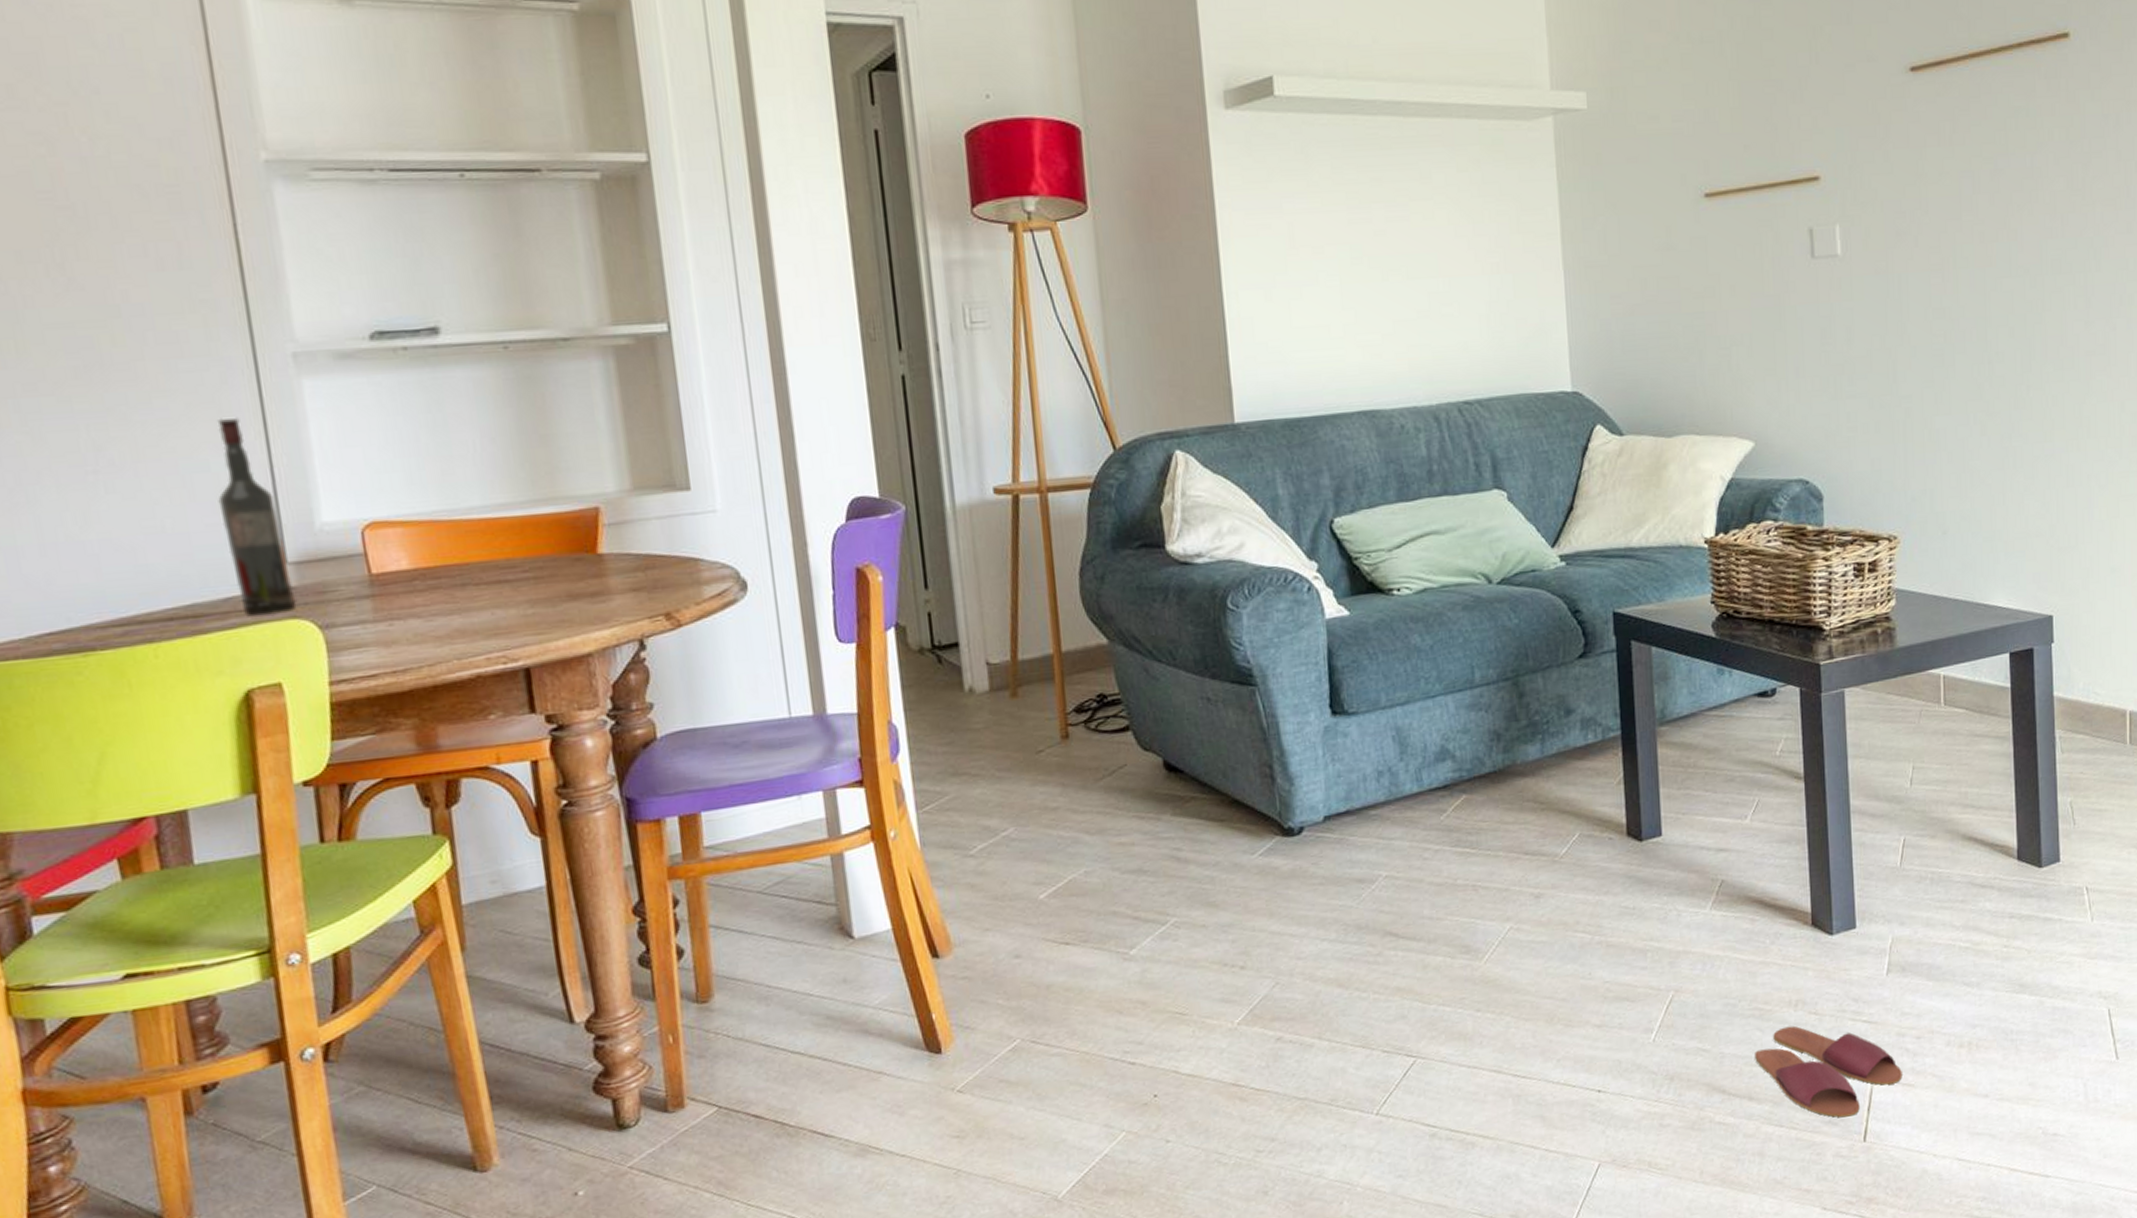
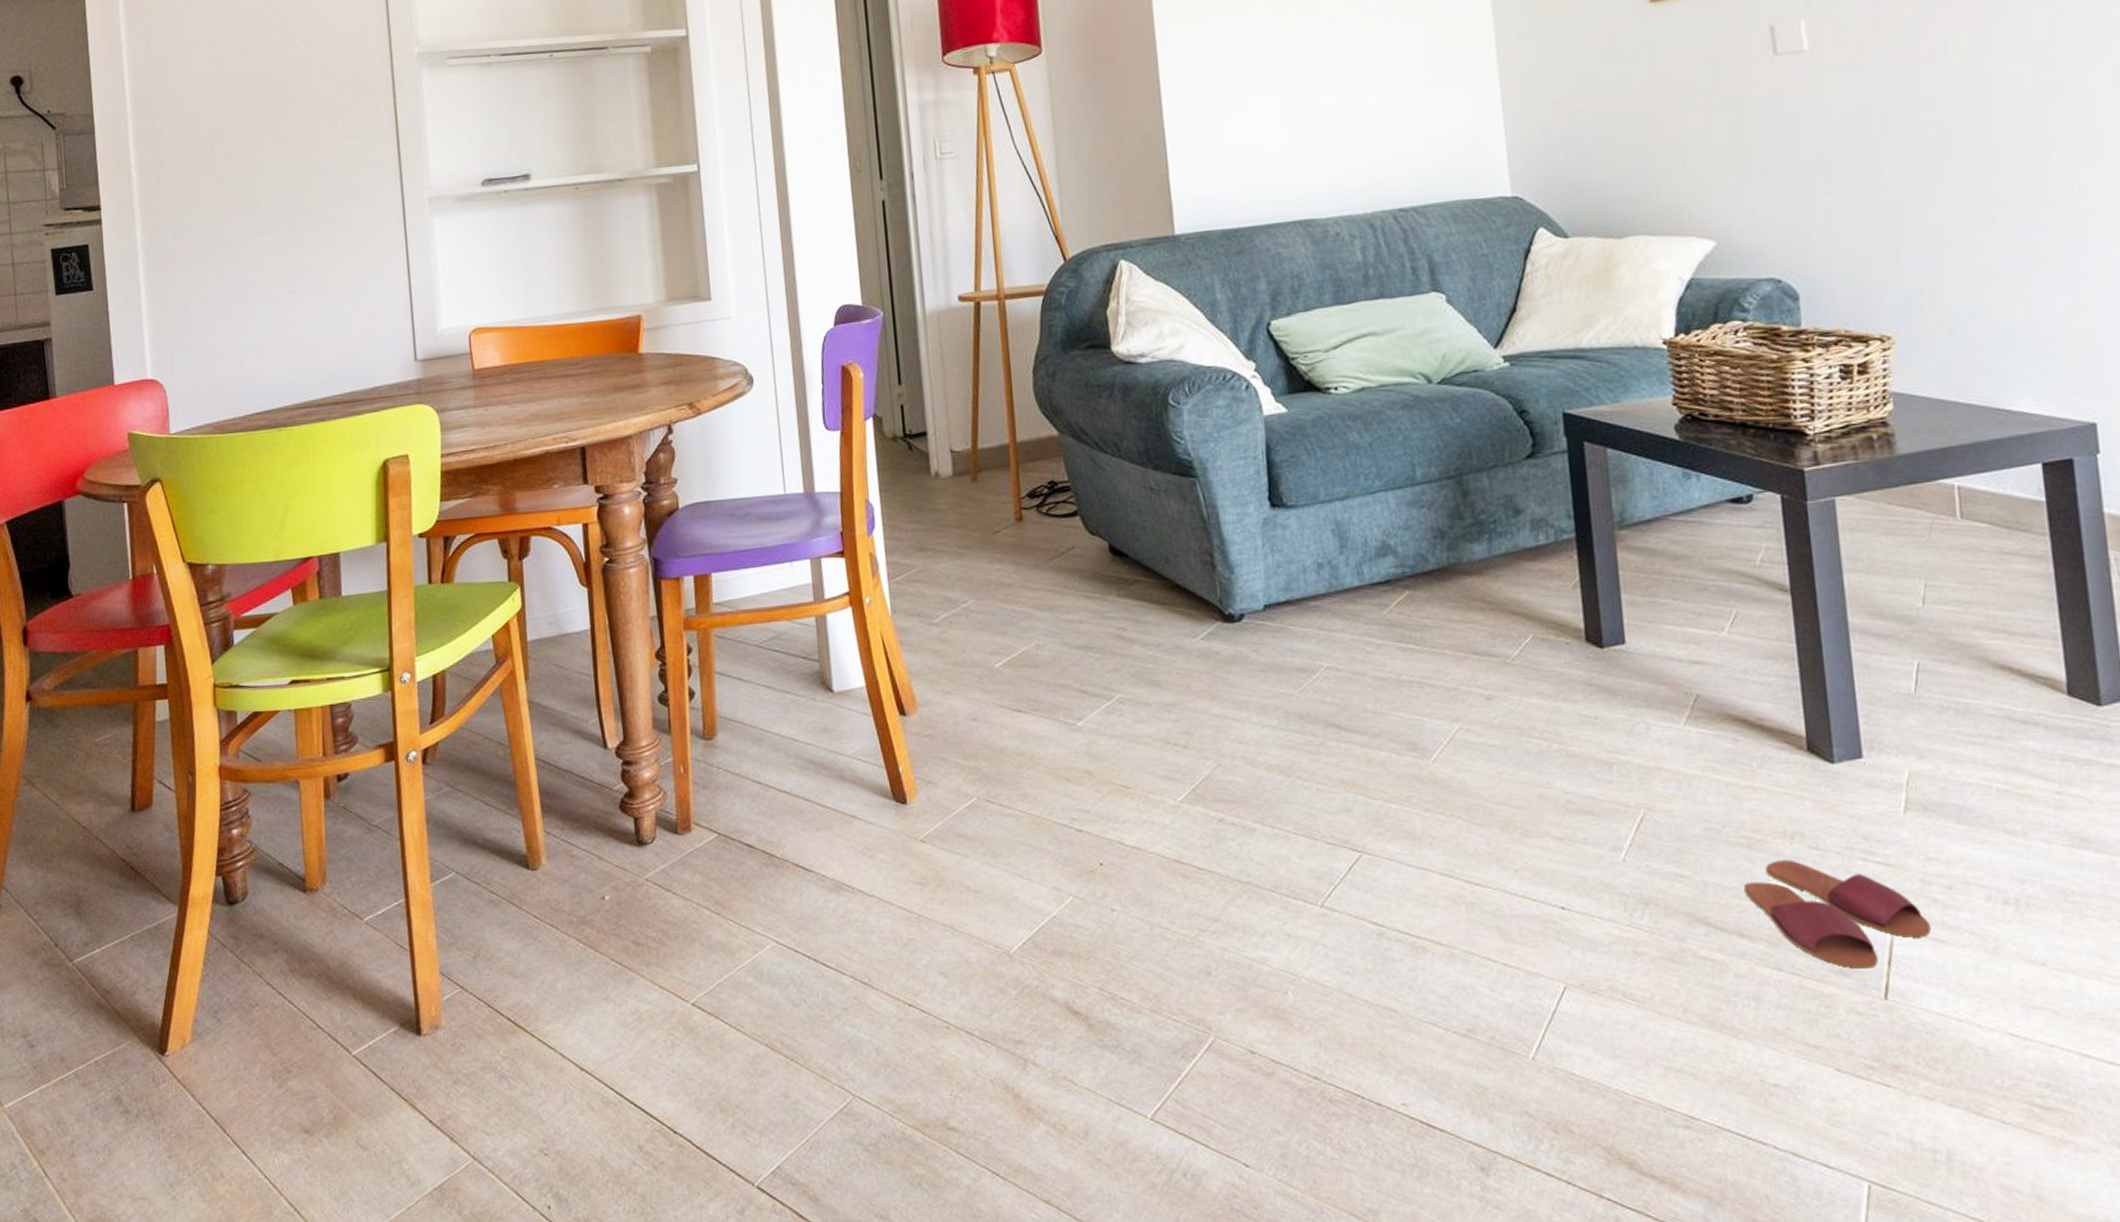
wine bottle: present [216,418,297,617] -> none [373,249,422,402]

